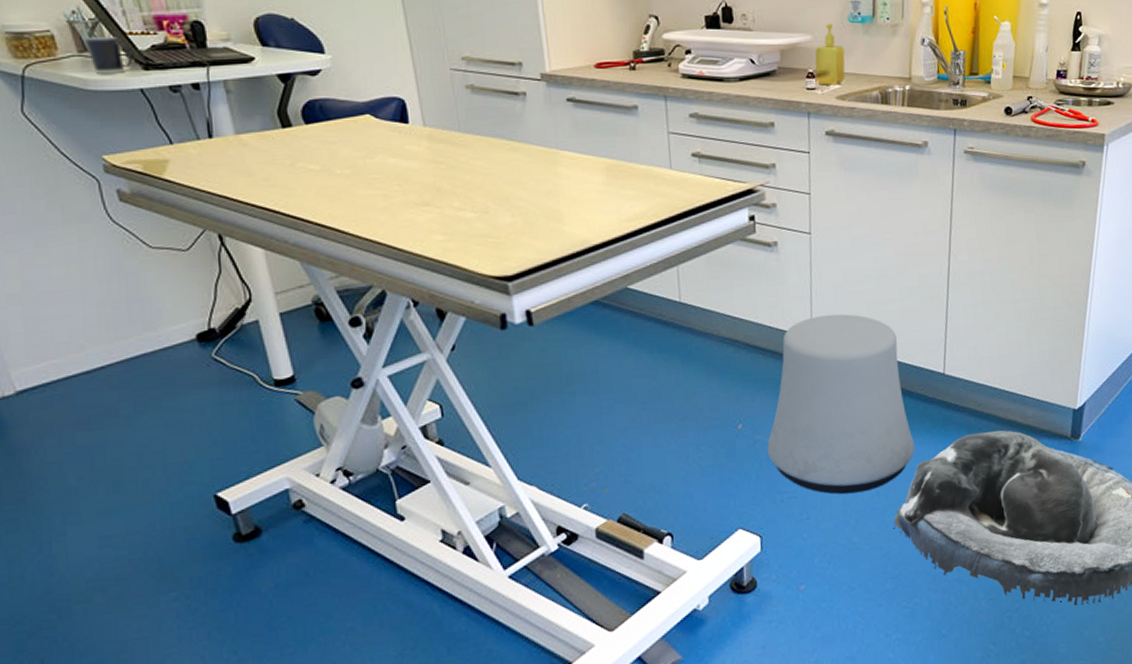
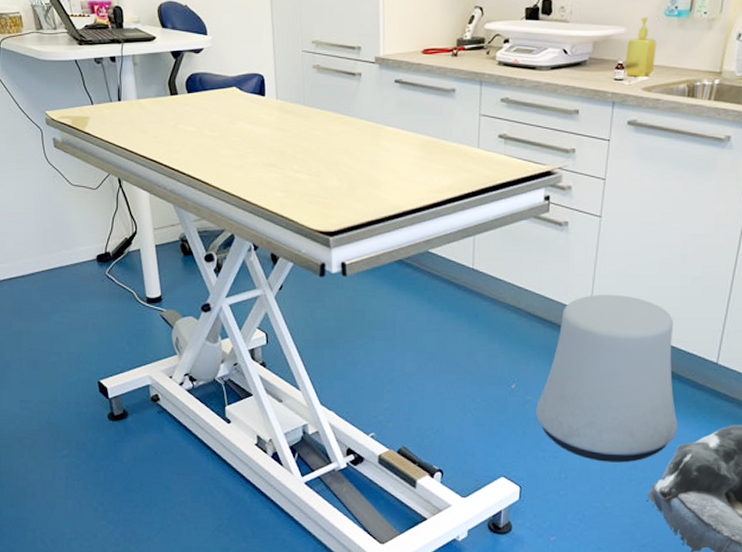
mug: present [83,36,132,74] -> none [40,17,71,47]

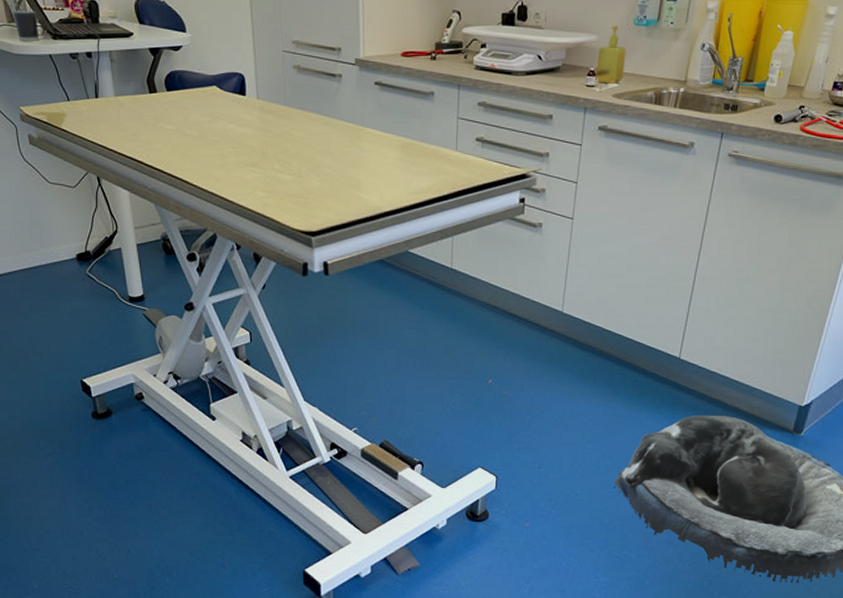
mug: none [40,17,71,47] -> present [12,10,45,41]
stool: present [536,294,678,463] -> none [511,293,643,452]

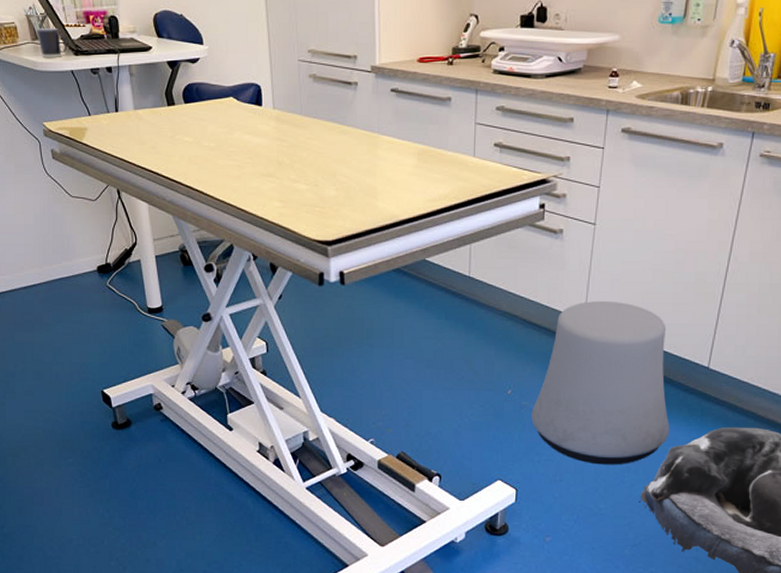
stool: none [511,293,643,452] -> present [531,300,670,465]
soap dispenser: present [596,25,626,84] -> none [619,23,651,84]

